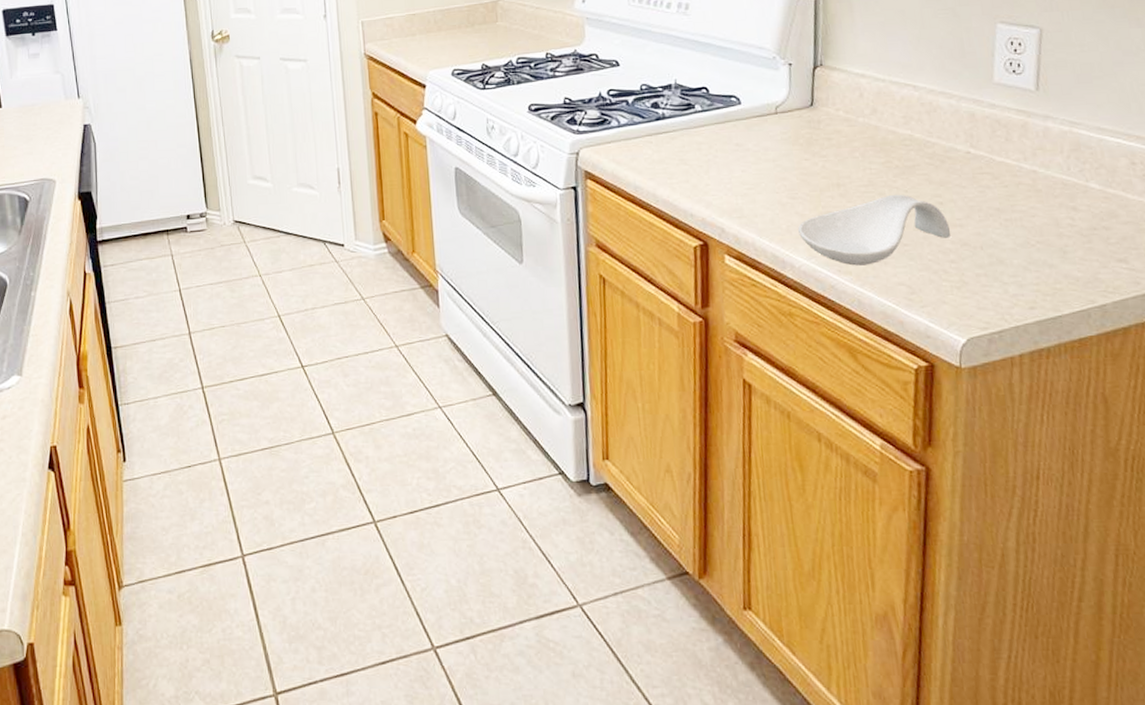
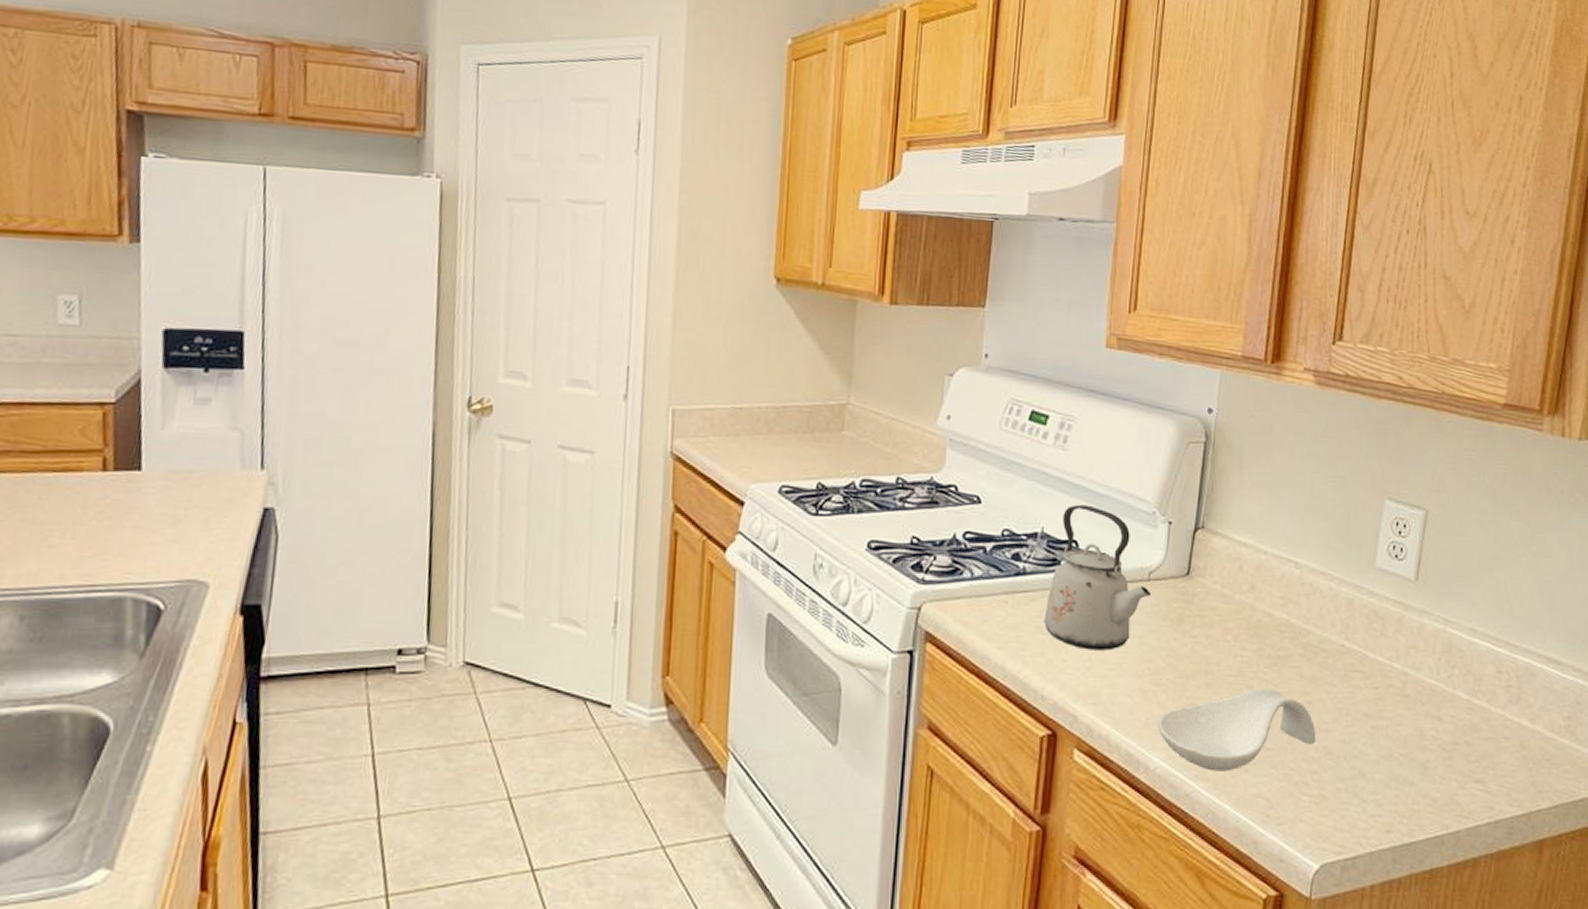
kettle: none [685,57,780,175] -> present [1044,504,1152,651]

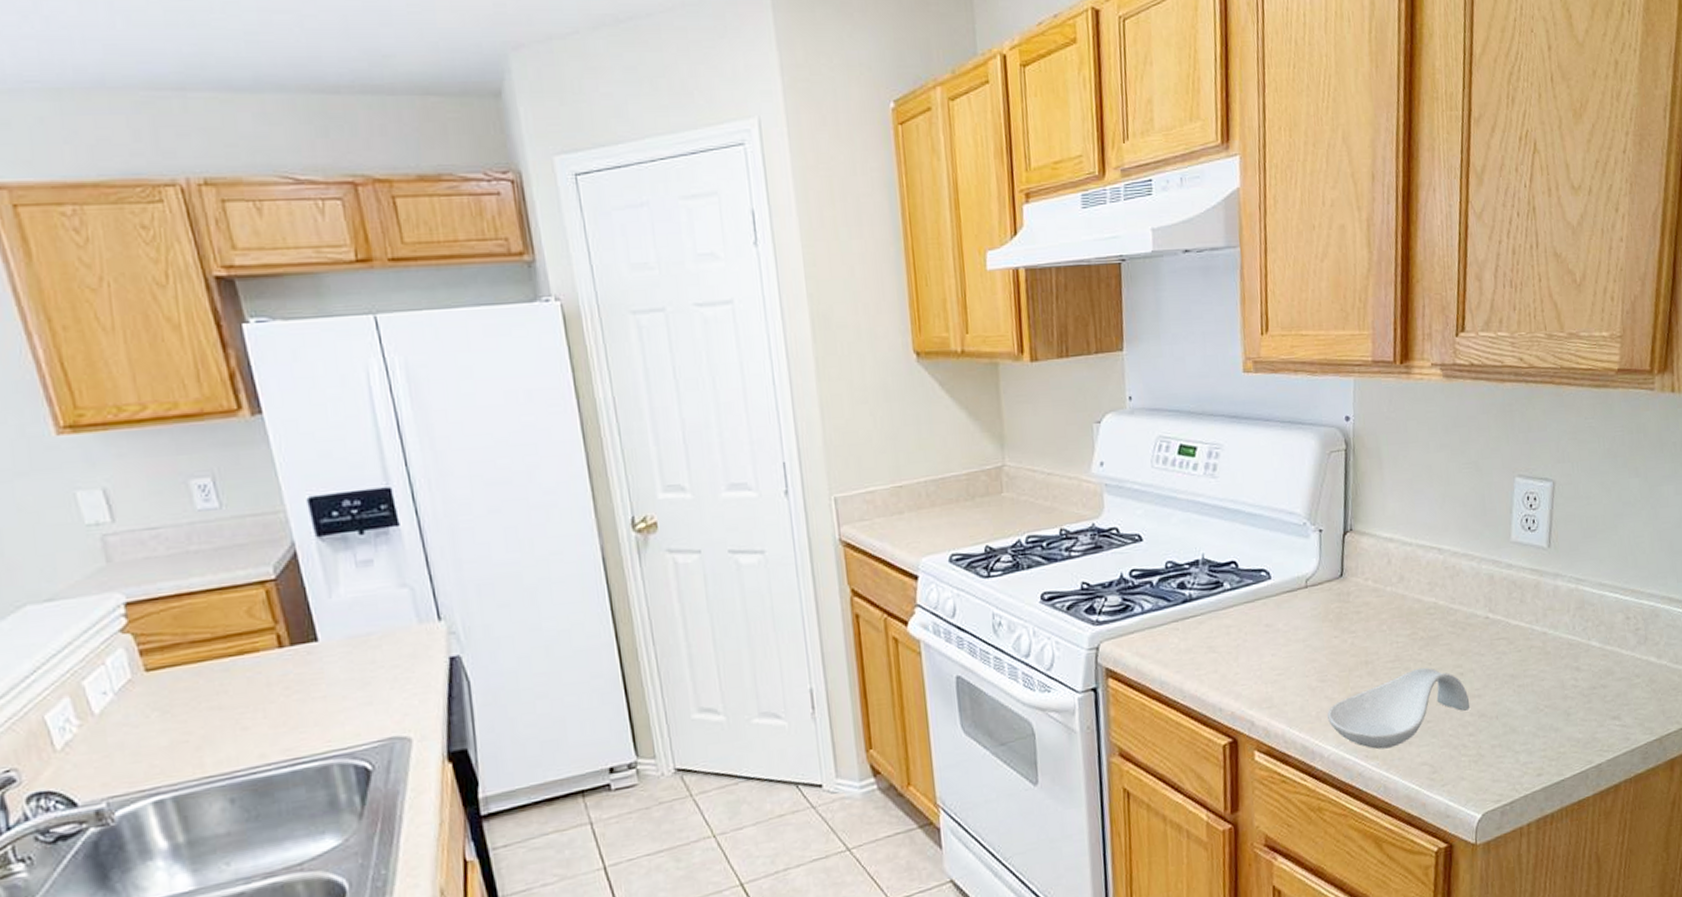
kettle: present [1044,504,1152,651] -> none [1214,526,1310,661]

